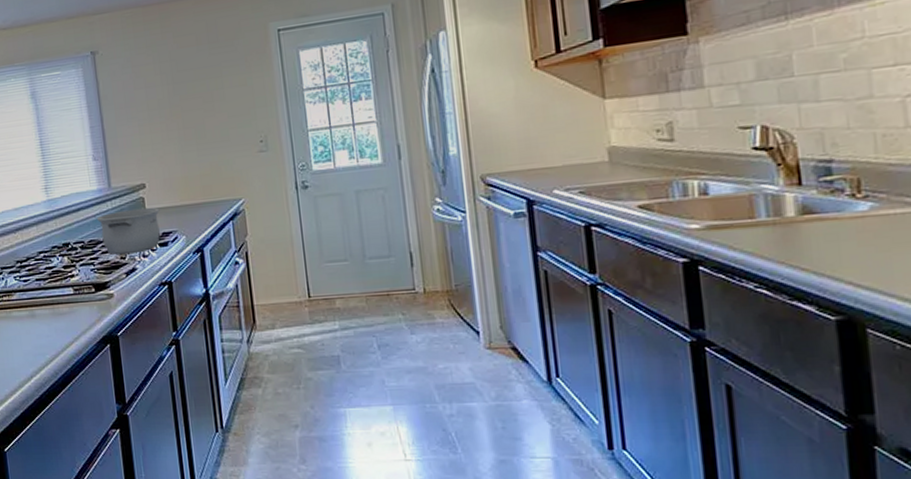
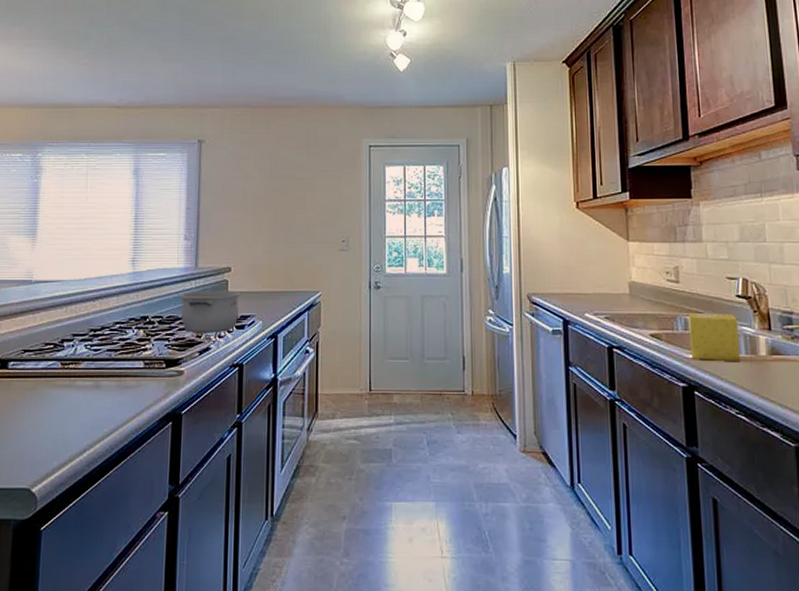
sponge: none [687,170,759,229] -> present [688,312,740,362]

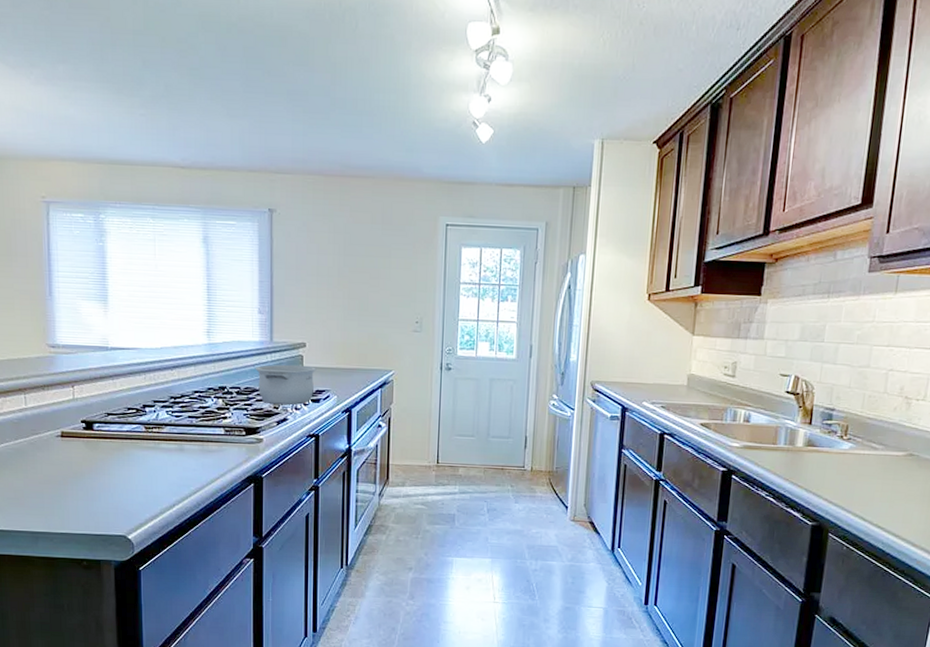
sponge: present [688,312,740,362] -> none [735,405,783,452]

